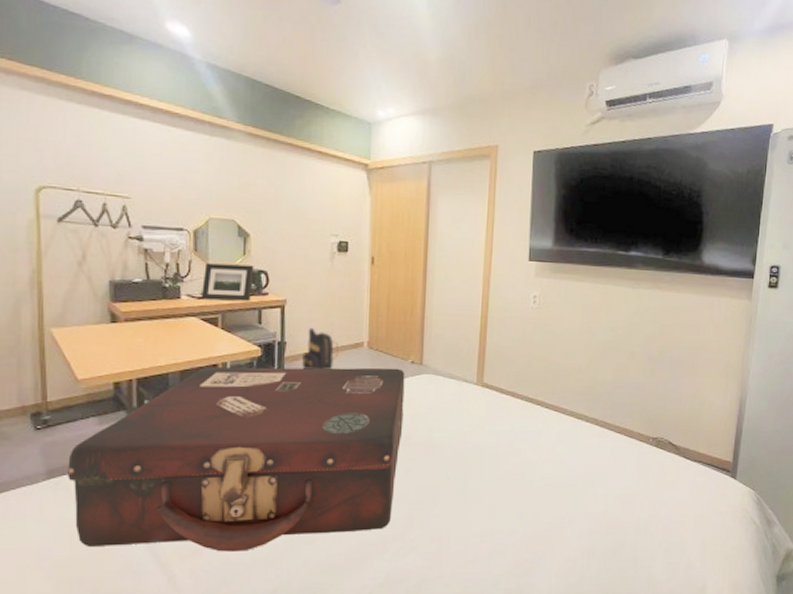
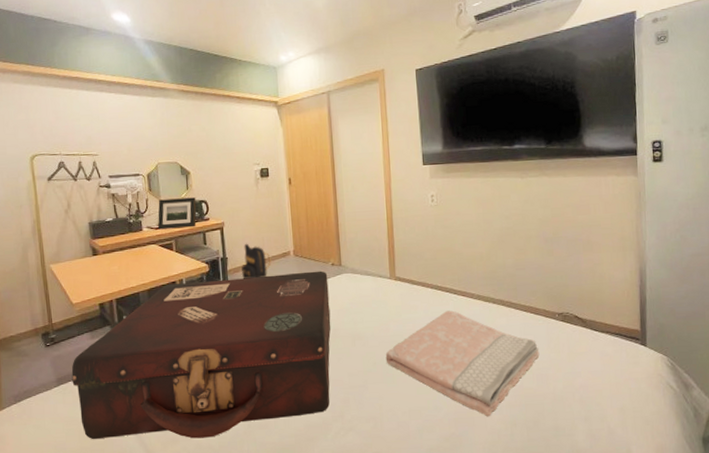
towel: none [461,425,628,542] -> present [385,310,540,416]

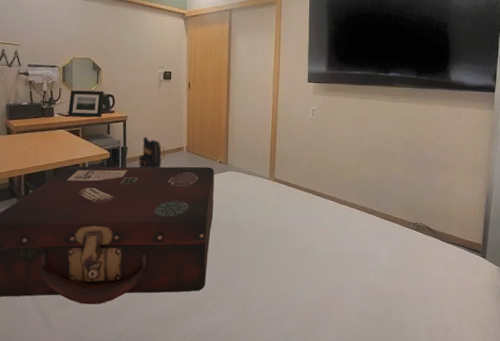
towel: present [385,310,540,416] -> none [258,212,393,307]

